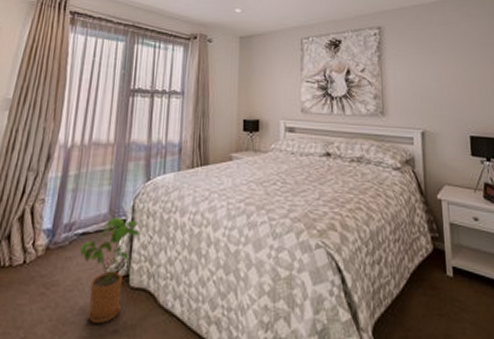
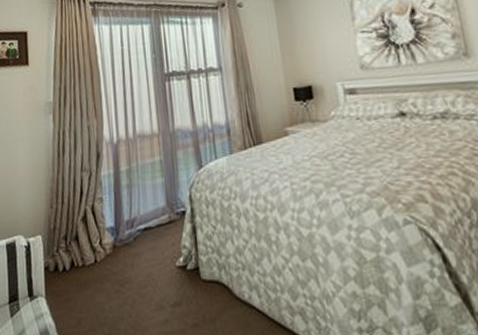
house plant: present [80,217,140,323] -> none [146,209,203,318]

